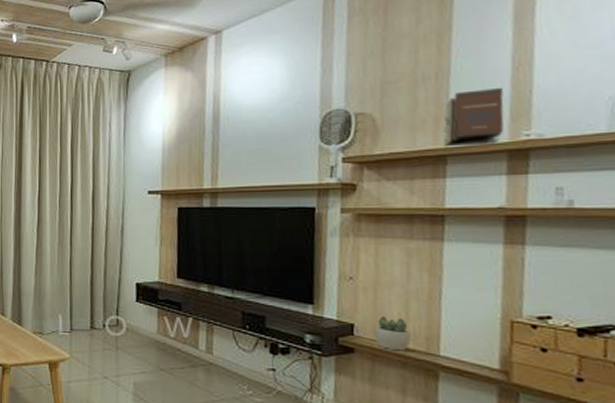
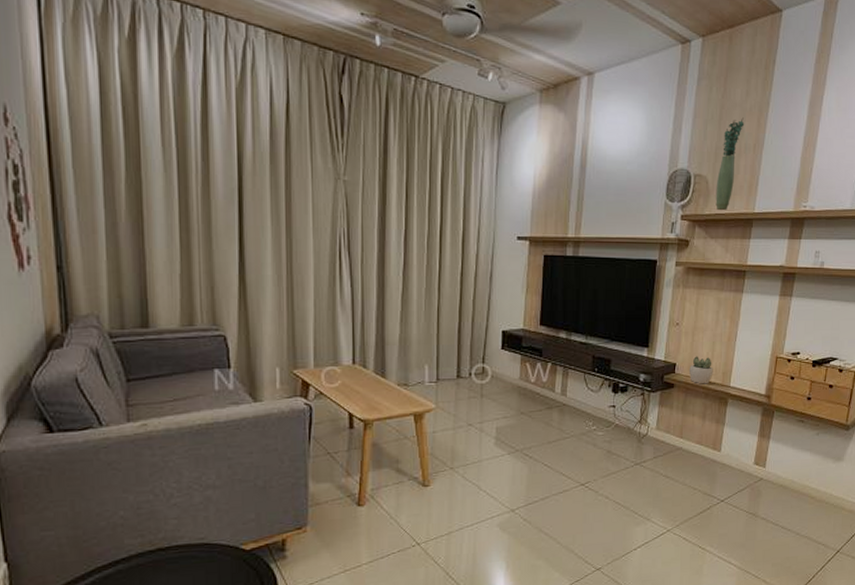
vase: none [386,47,419,150] -> present [715,118,745,211]
books: present [443,87,504,147] -> none [752,163,796,213]

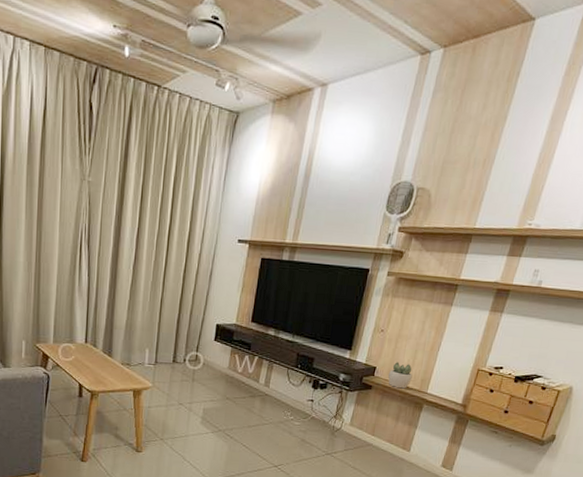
vase: present [715,118,745,211] -> none [435,132,477,225]

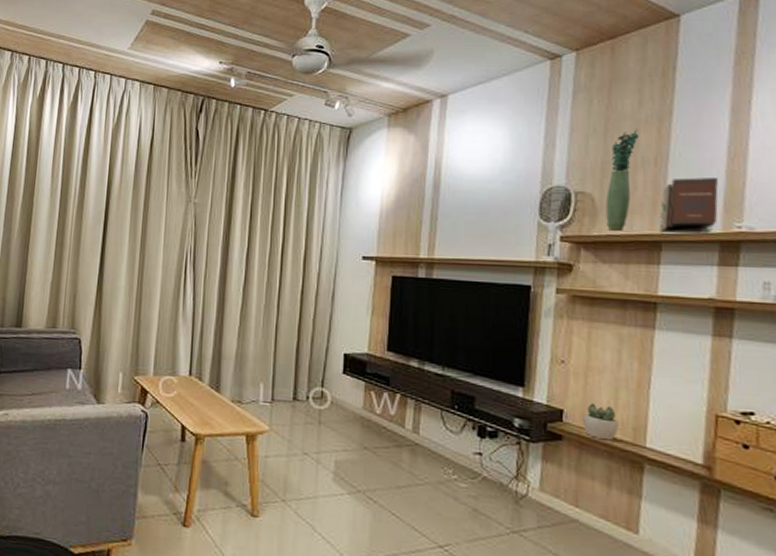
vase: none [435,132,477,225] -> present [605,129,640,232]
books: none [473,179,526,229] -> present [659,177,719,234]

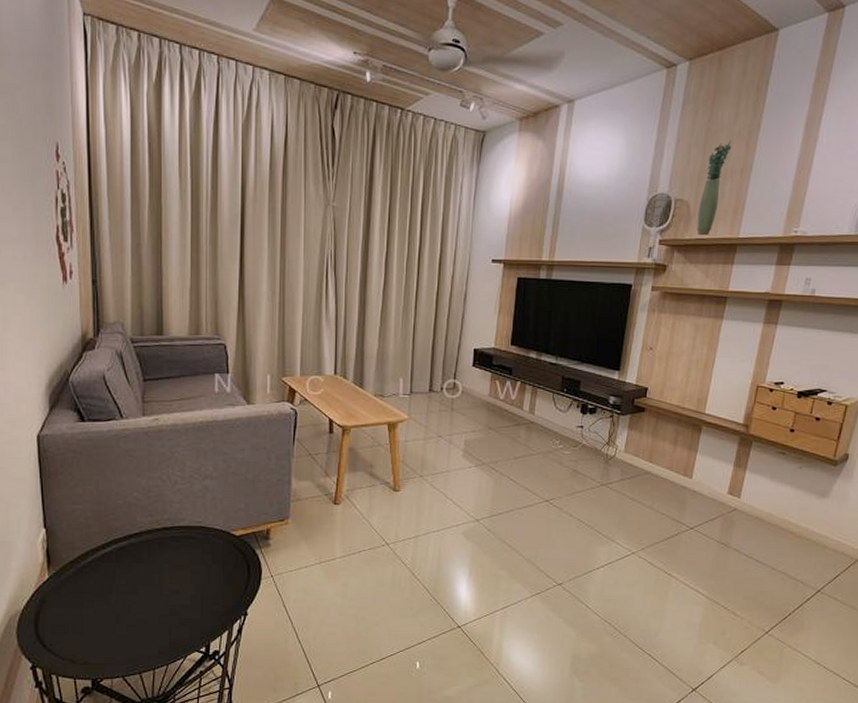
succulent plant: present [583,403,619,441] -> none [662,381,688,410]
books: present [659,177,719,234] -> none [736,187,787,238]

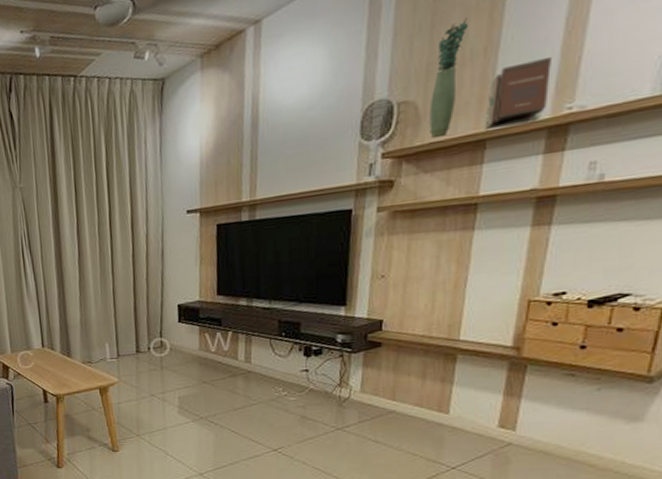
books: none [736,187,787,238] -> present [484,56,553,131]

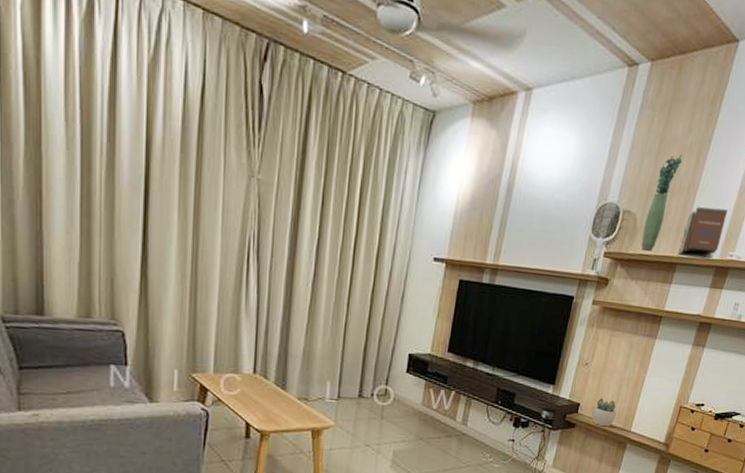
succulent plant: none [402,309,435,341] -> present [592,398,617,427]

